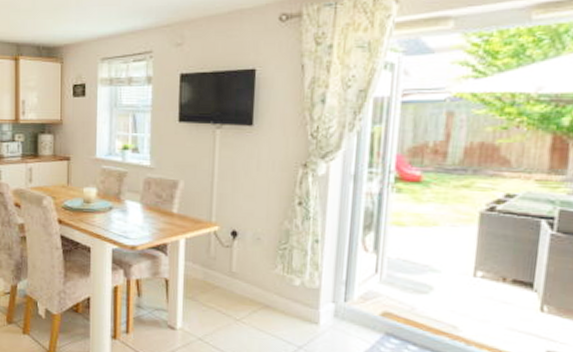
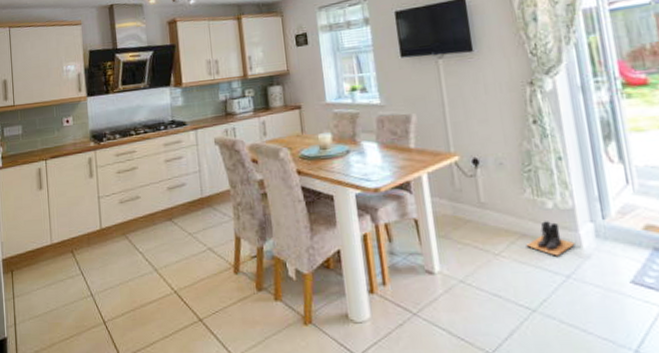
boots: none [266,296,313,329] -> present [525,221,575,256]

